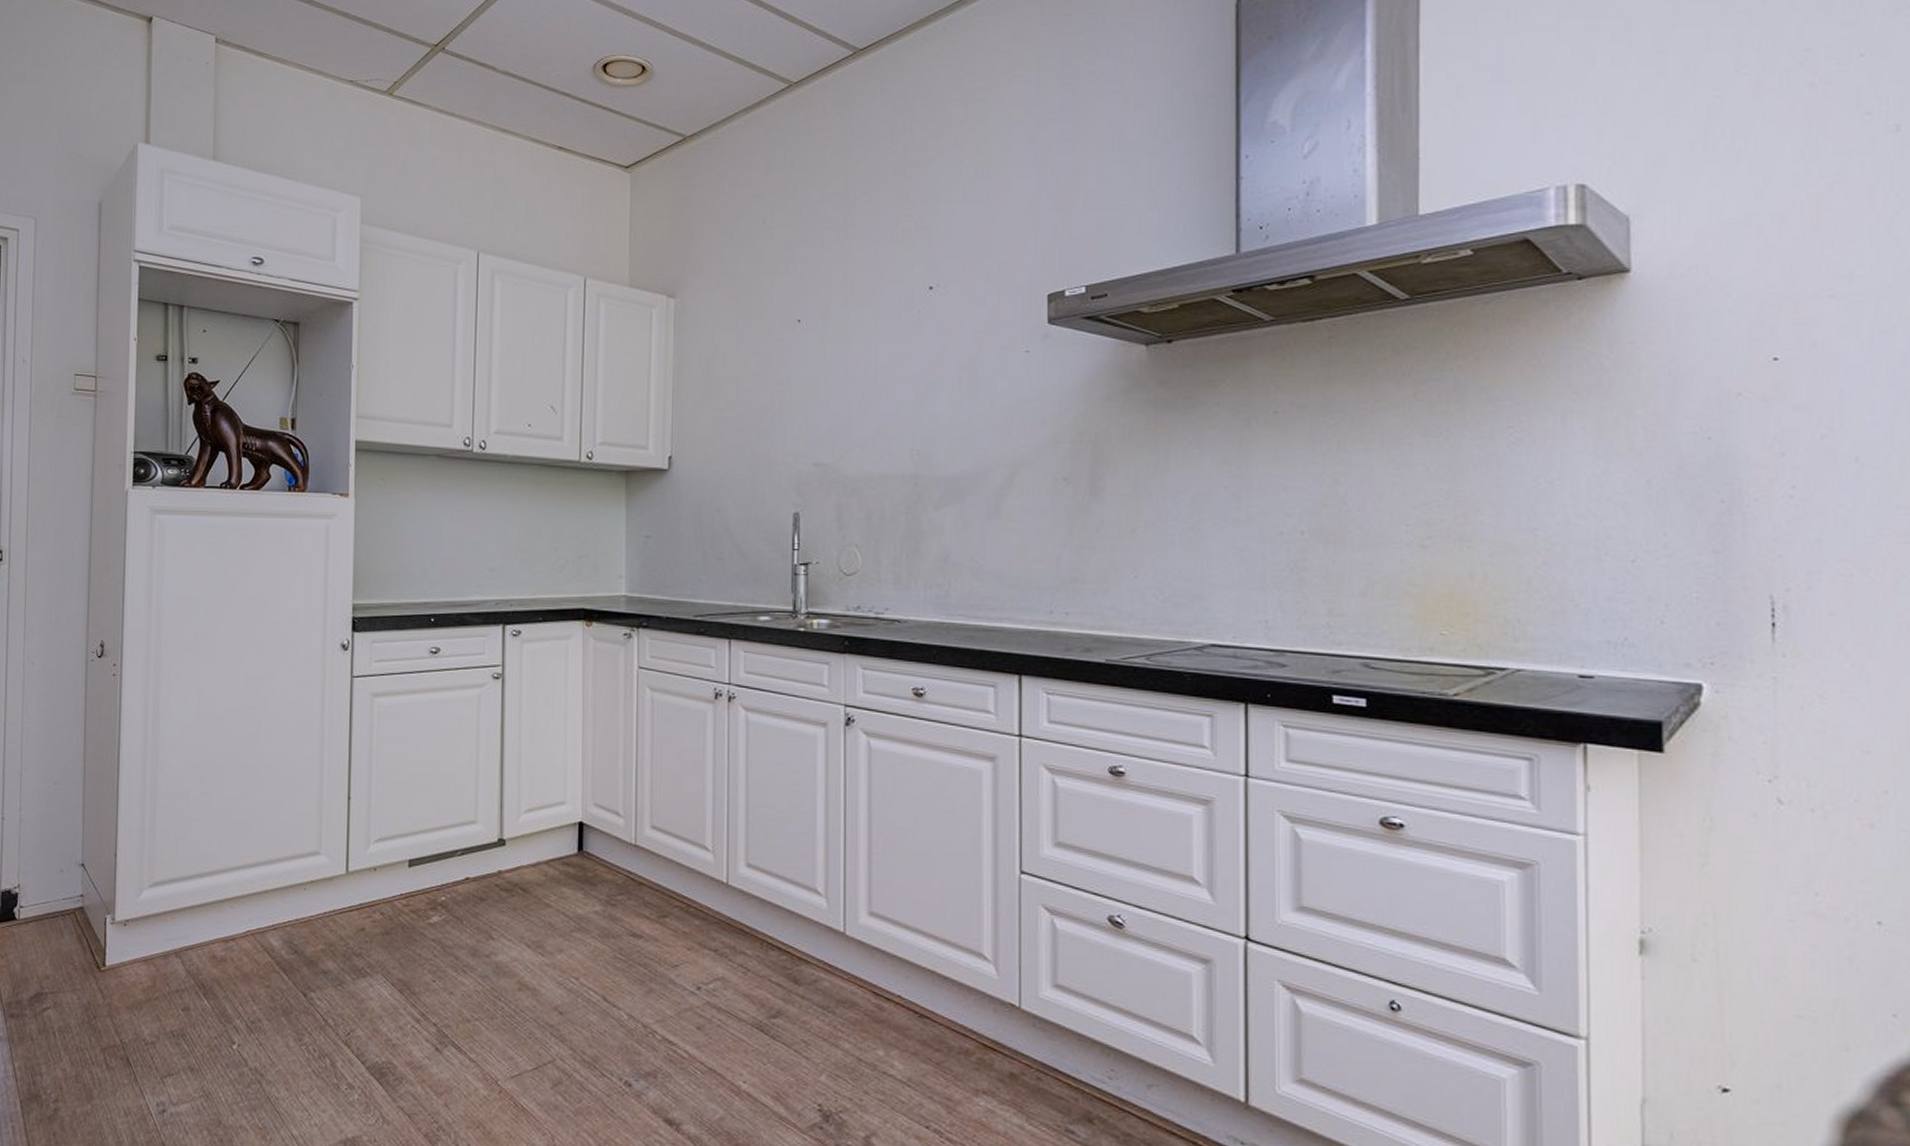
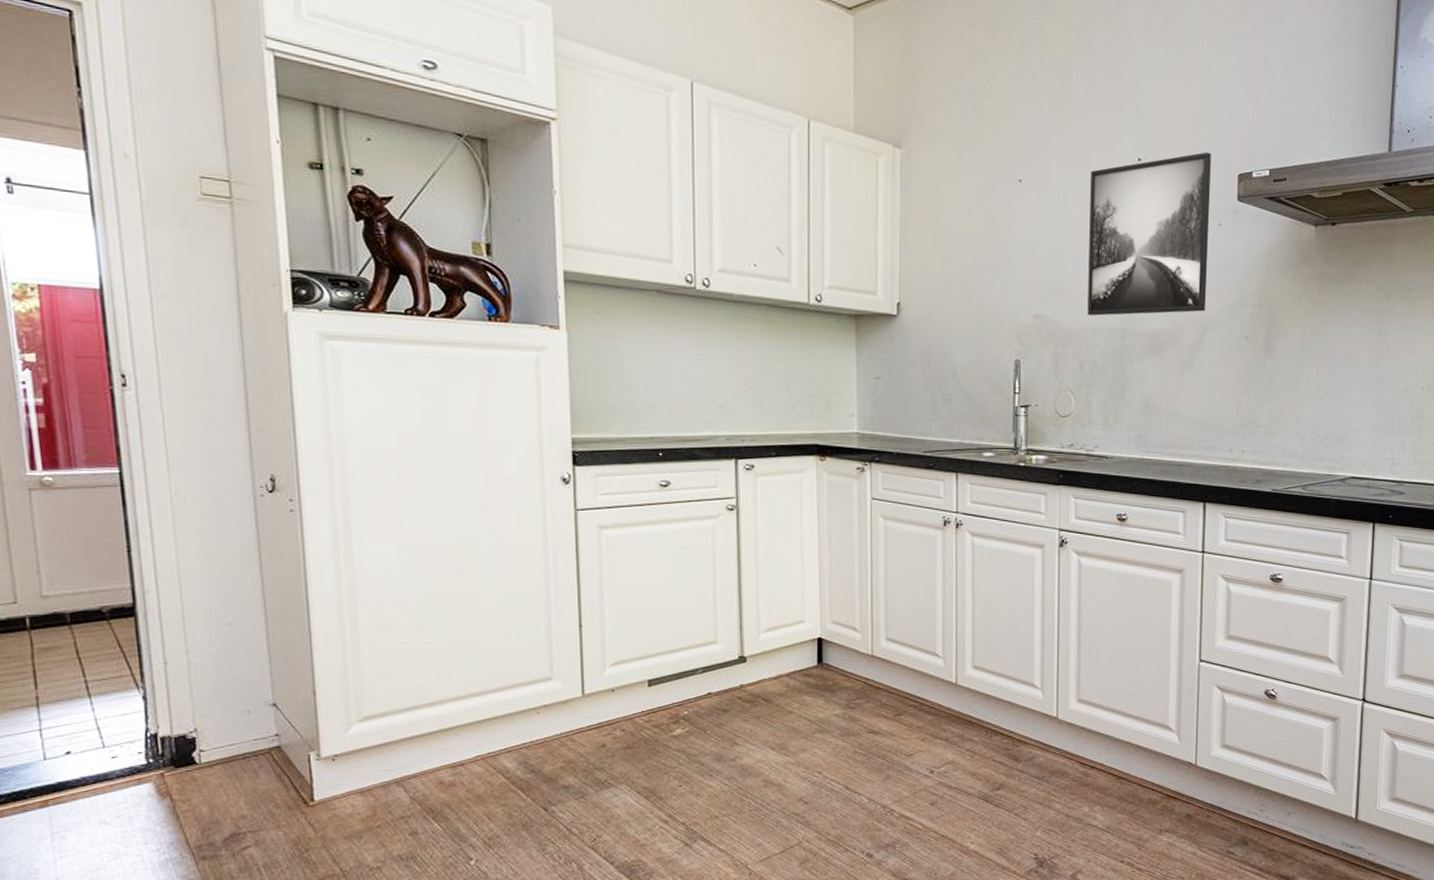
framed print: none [874,273,1015,461] -> present [1087,152,1211,316]

